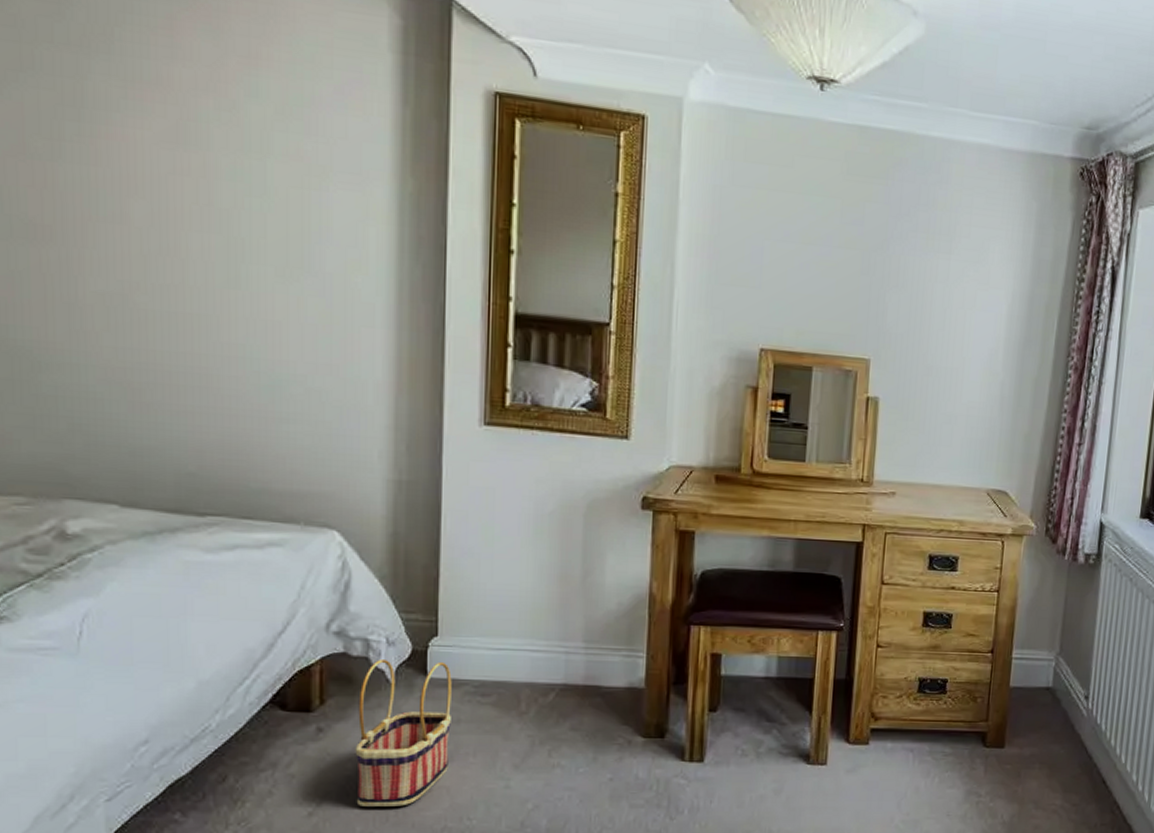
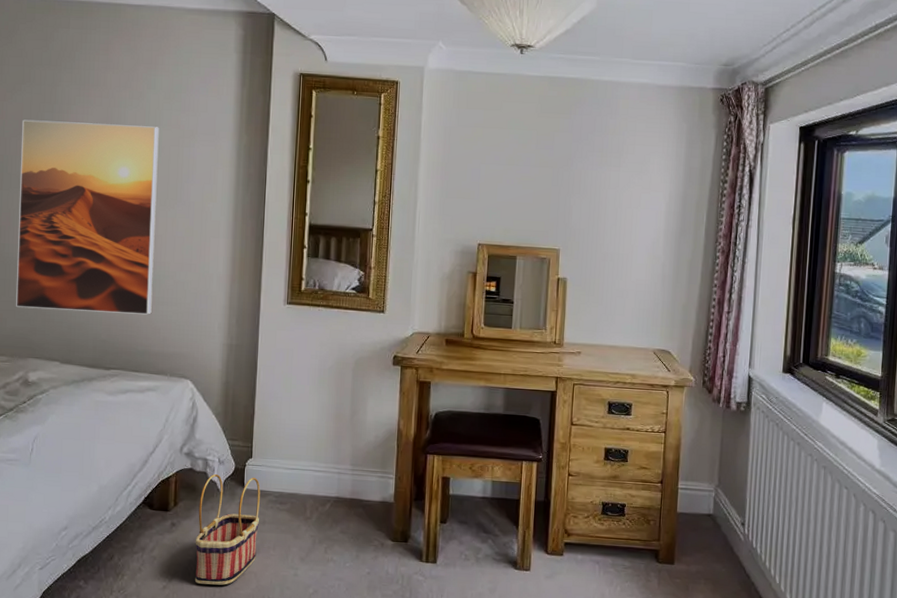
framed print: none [25,129,270,437] -> present [16,119,159,315]

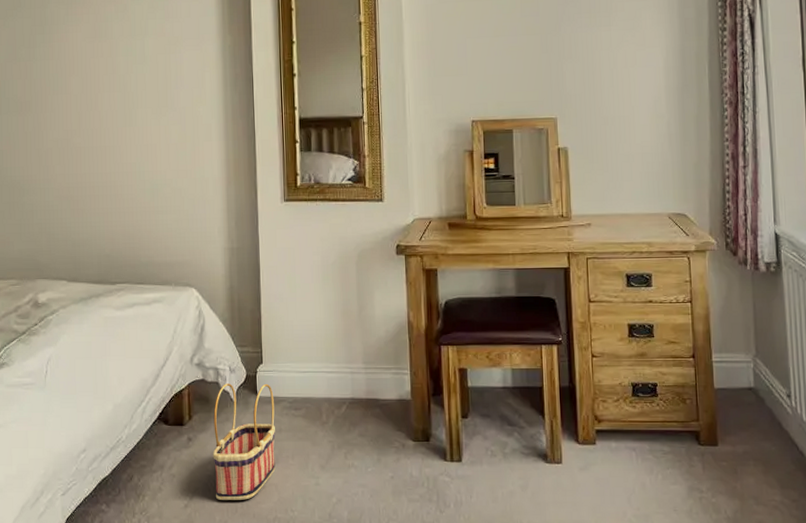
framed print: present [16,119,159,315] -> none [16,37,152,230]

